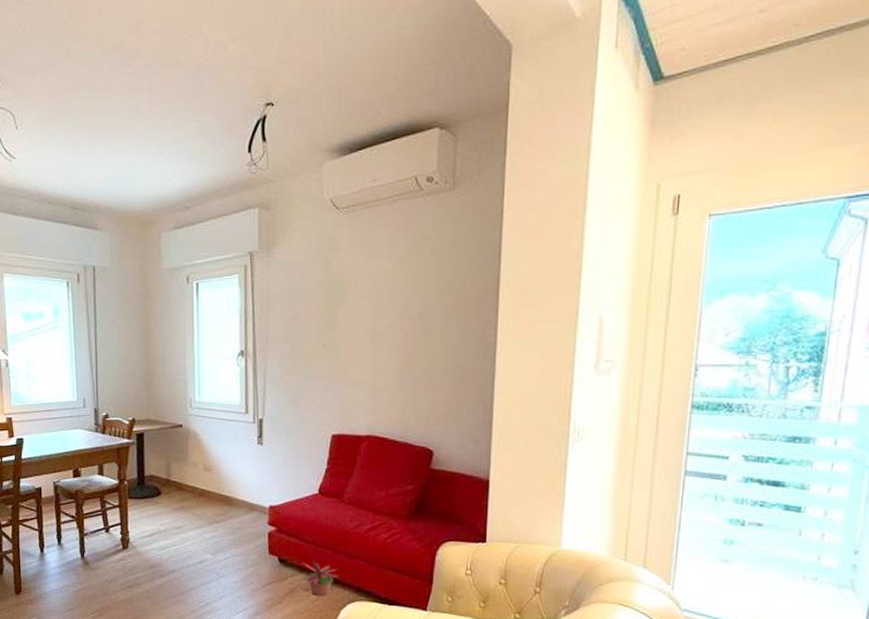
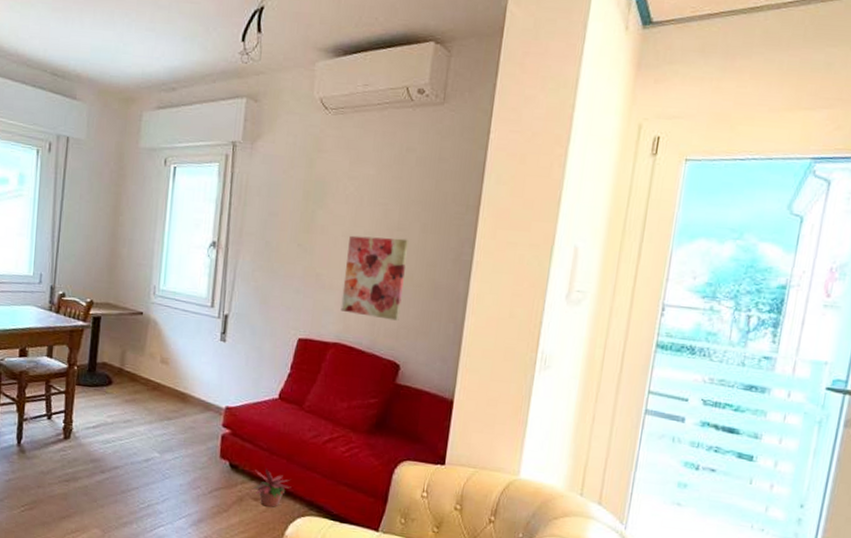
wall art: none [370,327,432,408] -> present [340,235,409,321]

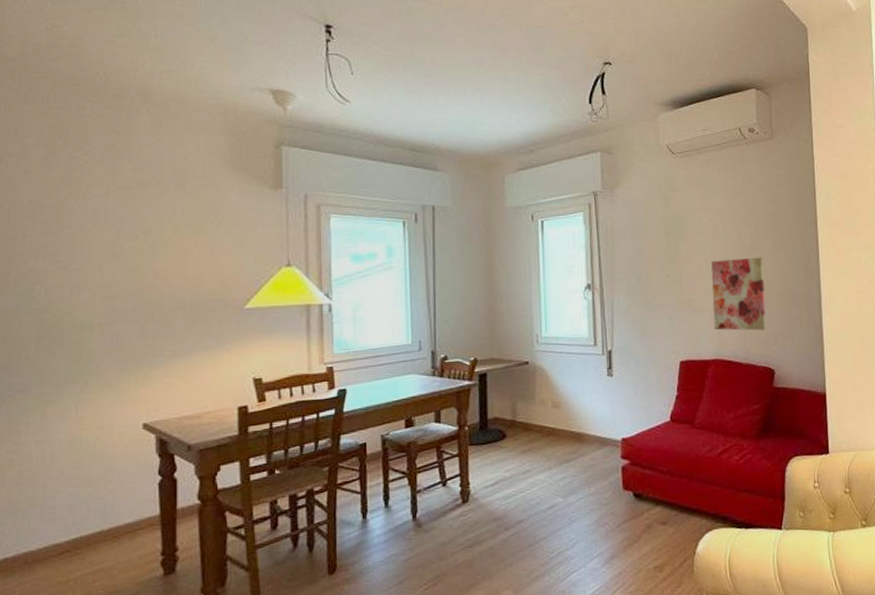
potted plant: present [250,468,292,507] -> none [657,491,695,529]

